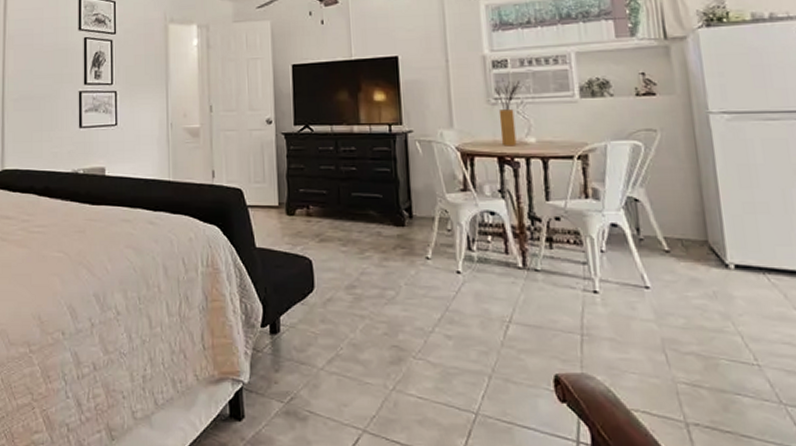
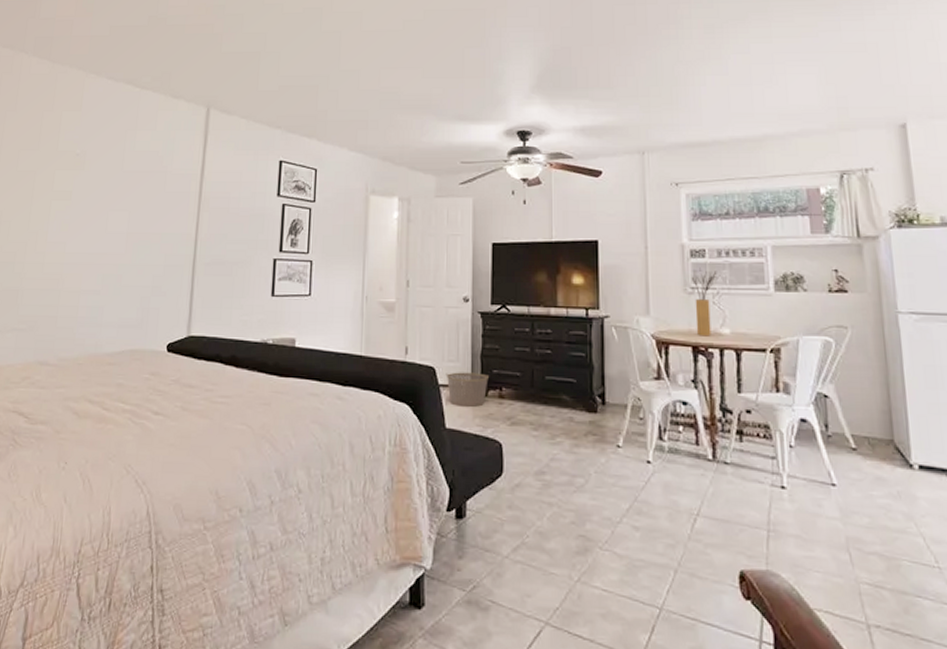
basket: none [253,192,297,227] -> present [446,372,490,408]

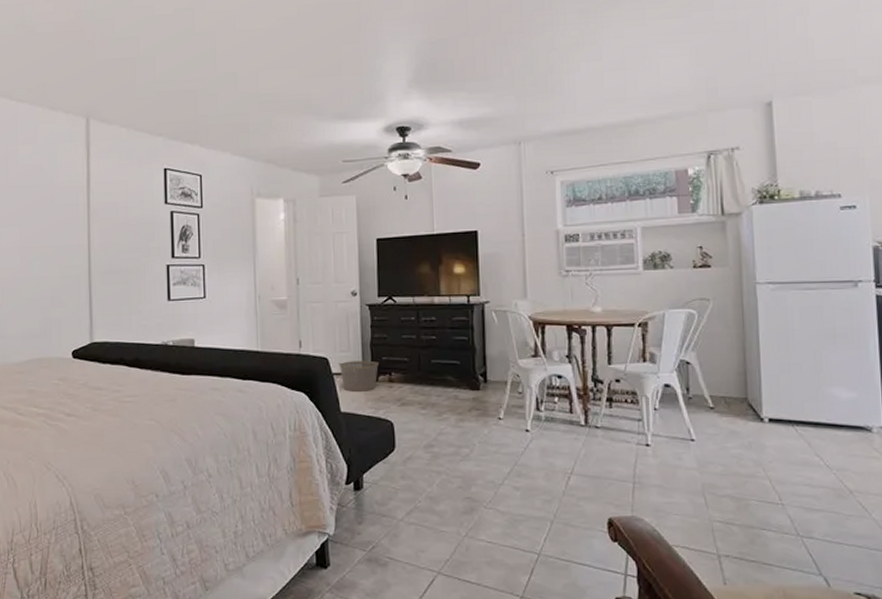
vase: present [692,267,717,337] -> none [567,251,590,315]

